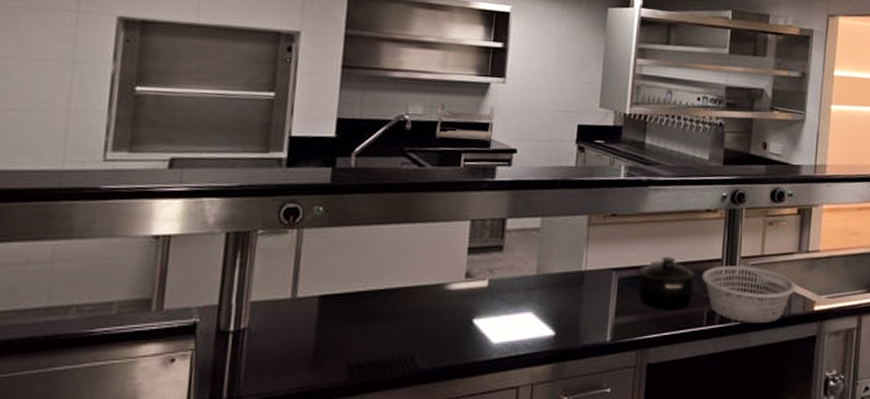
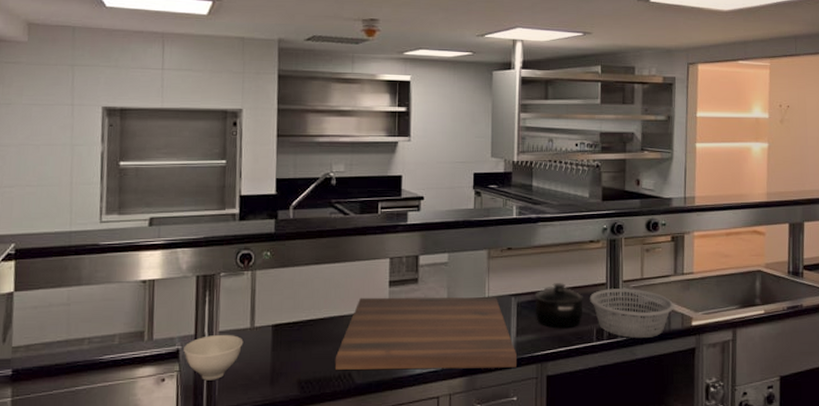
bowl: none [202,305,281,362] -> present [184,334,244,381]
cutting board: none [394,266,615,354] -> present [334,297,518,370]
dish rack: present [435,102,494,143] -> none [355,160,403,192]

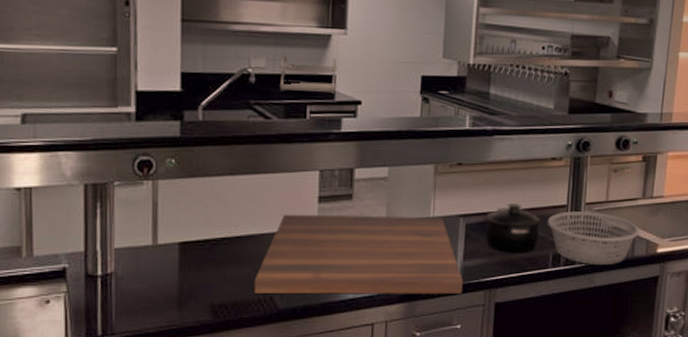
bowl: present [184,334,244,381] -> none [72,251,145,303]
dish rack: none [355,160,403,192] -> present [279,55,337,95]

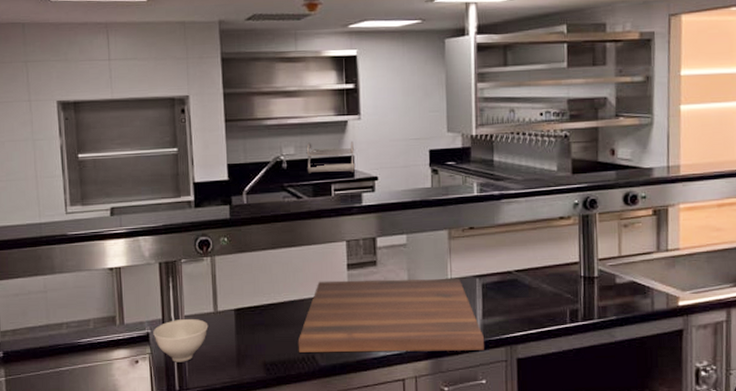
bowl: none [72,251,145,303] -> present [153,318,209,362]
saucepan: present [485,204,540,253] -> none [501,263,555,311]
colander: present [547,211,640,266] -> none [561,267,658,320]

